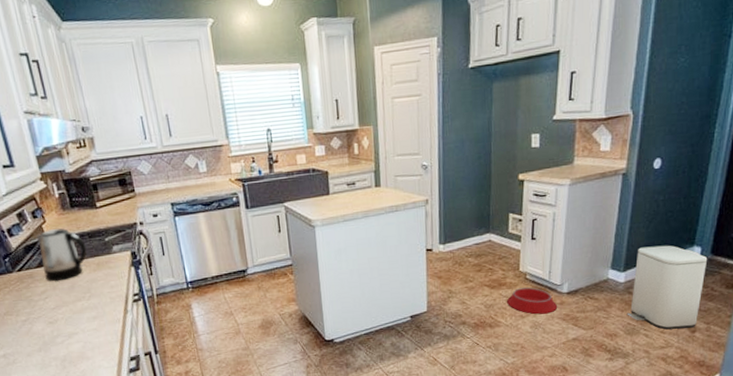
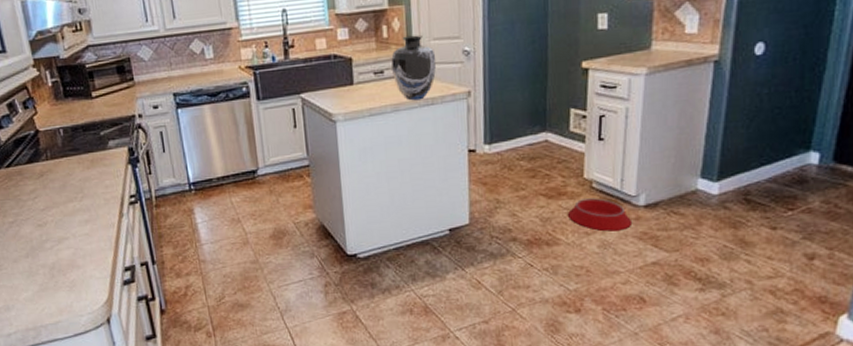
kettle: present [35,228,88,282] -> none [26,120,81,180]
vase: none [362,151,400,209] -> present [391,34,437,101]
pedal bin: present [627,245,708,330] -> none [722,149,829,255]

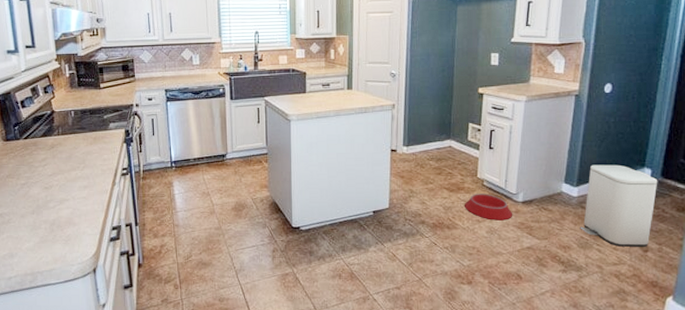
vase: present [391,34,437,101] -> none [336,59,370,109]
pedal bin: none [722,149,829,255] -> present [580,164,658,247]

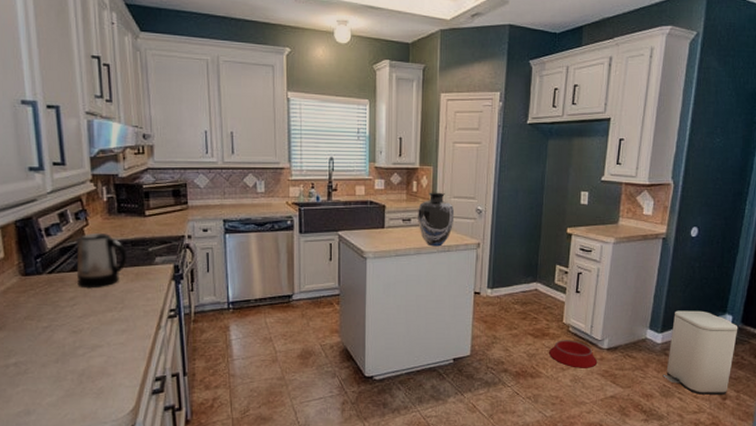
kettle: none [44,104,87,151] -> present [75,233,127,289]
vase: none [336,59,370,109] -> present [418,192,455,247]

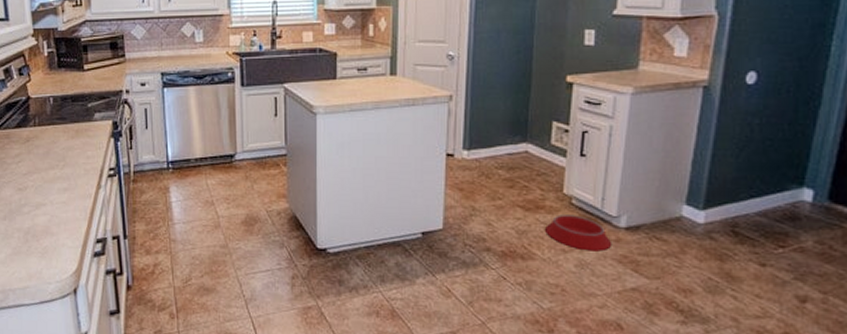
kettle: present [75,233,127,289] -> none [19,89,68,145]
vase: present [418,192,455,247] -> none [376,36,420,100]
pedal bin: present [662,310,738,395] -> none [707,181,824,295]

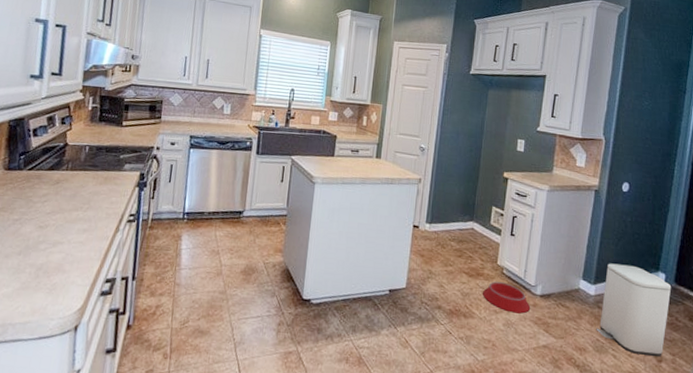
pedal bin: none [707,181,824,295] -> present [596,263,672,356]

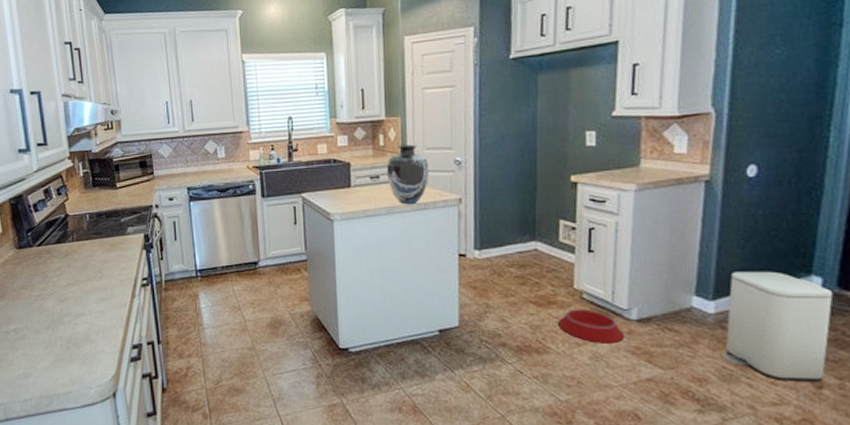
vase: none [365,127,400,179] -> present [387,144,430,205]

